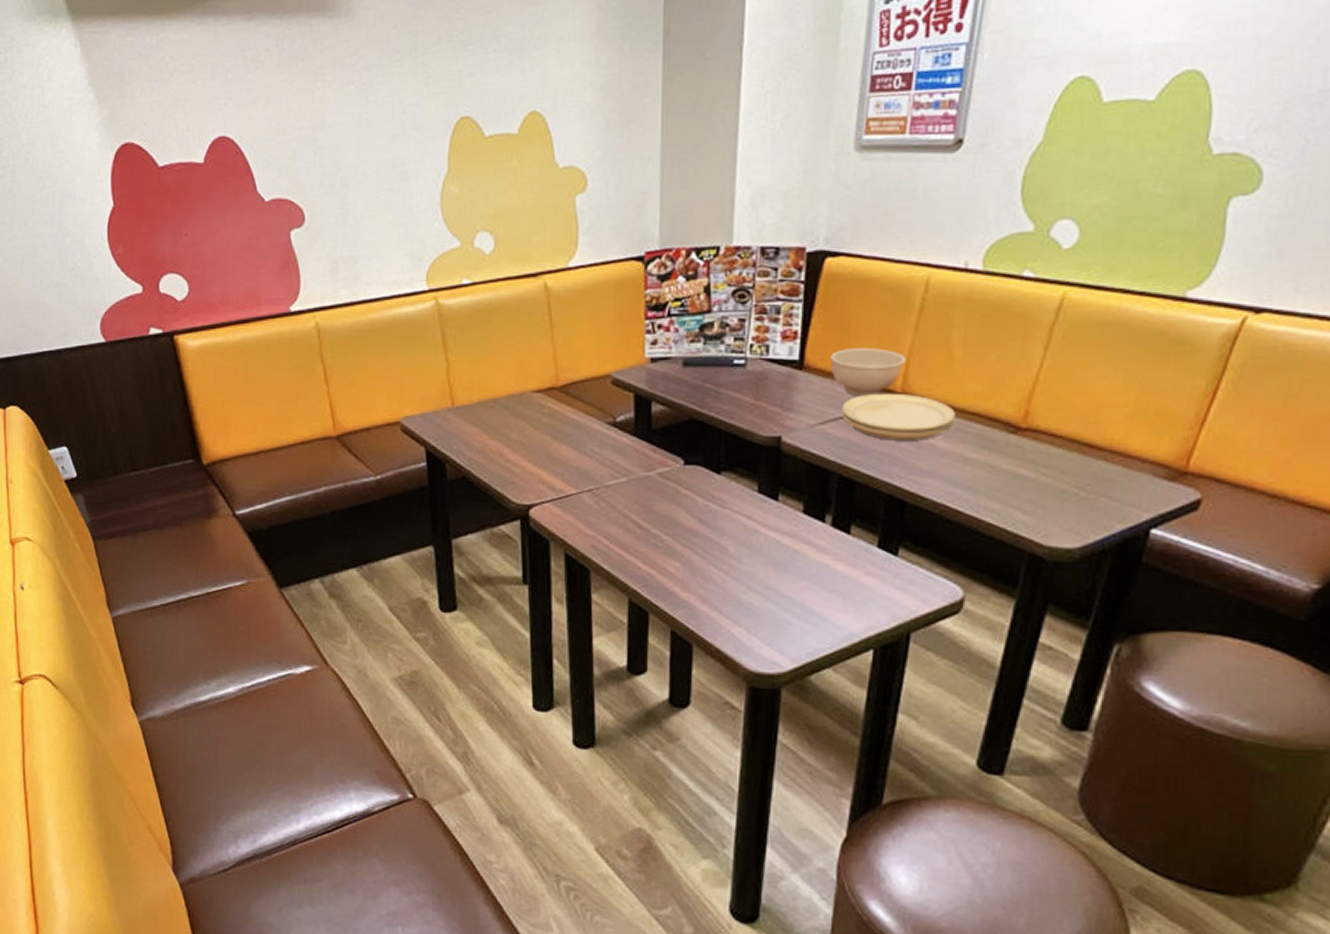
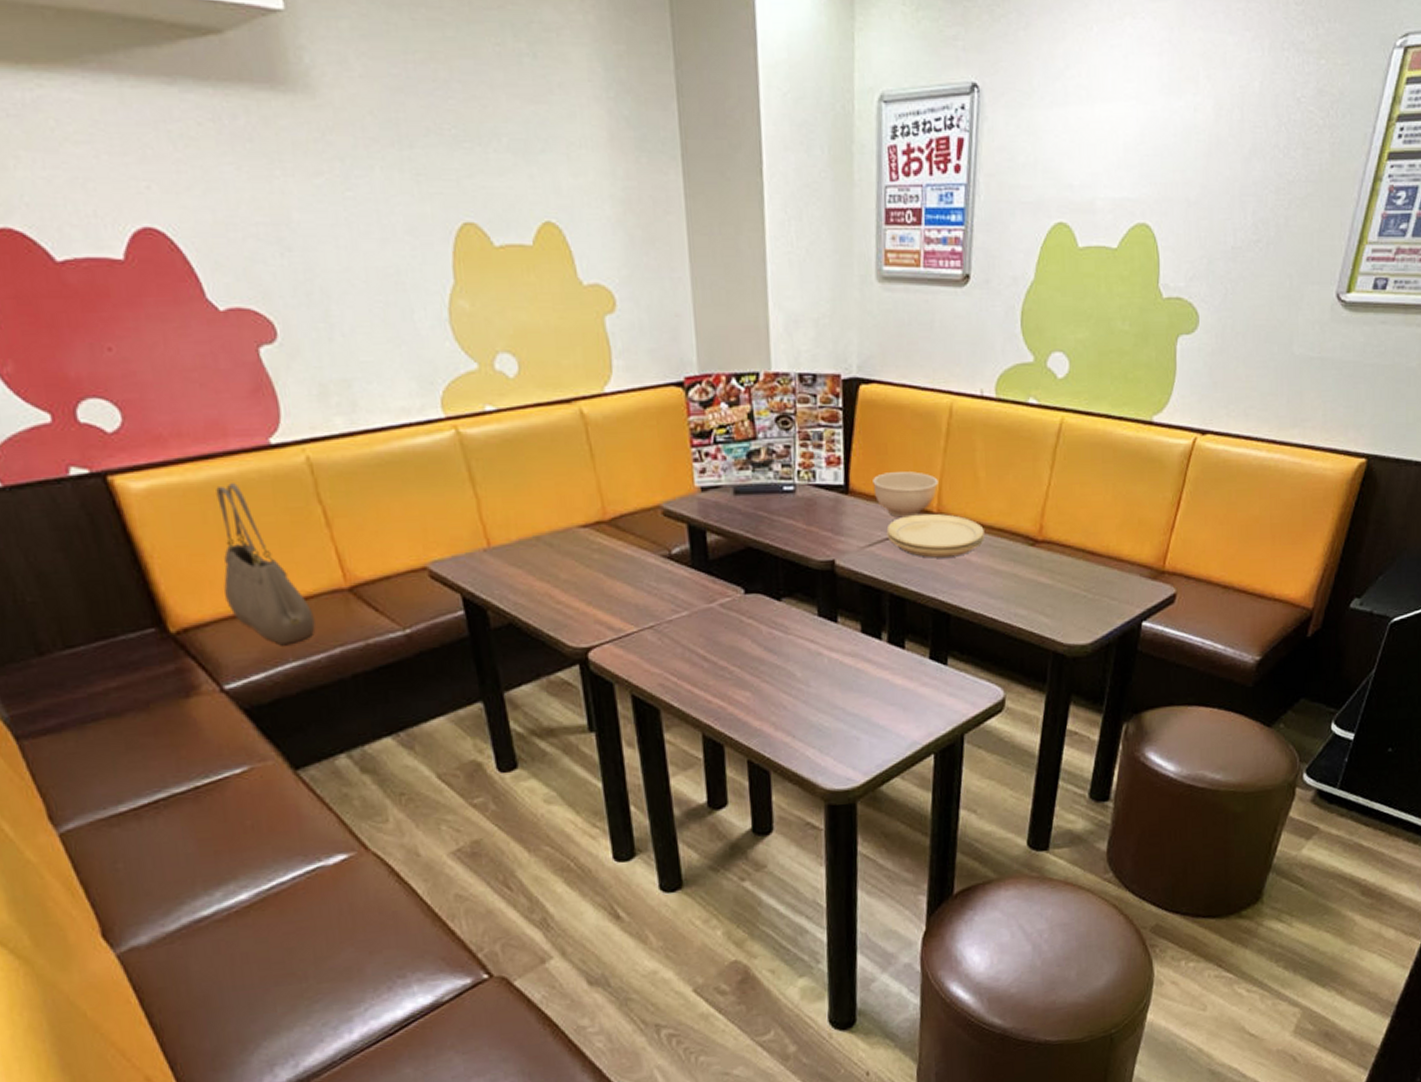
handbag: none [245,343,308,482] -> present [216,483,315,646]

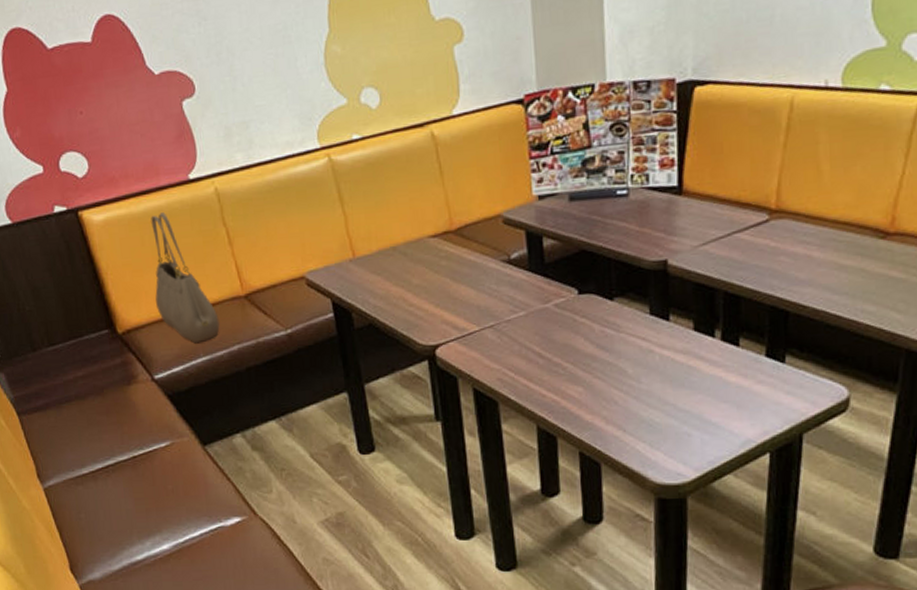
soup bowl: present [873,471,938,518] -> none [707,168,777,216]
plate: present [886,513,985,558] -> none [721,209,828,255]

